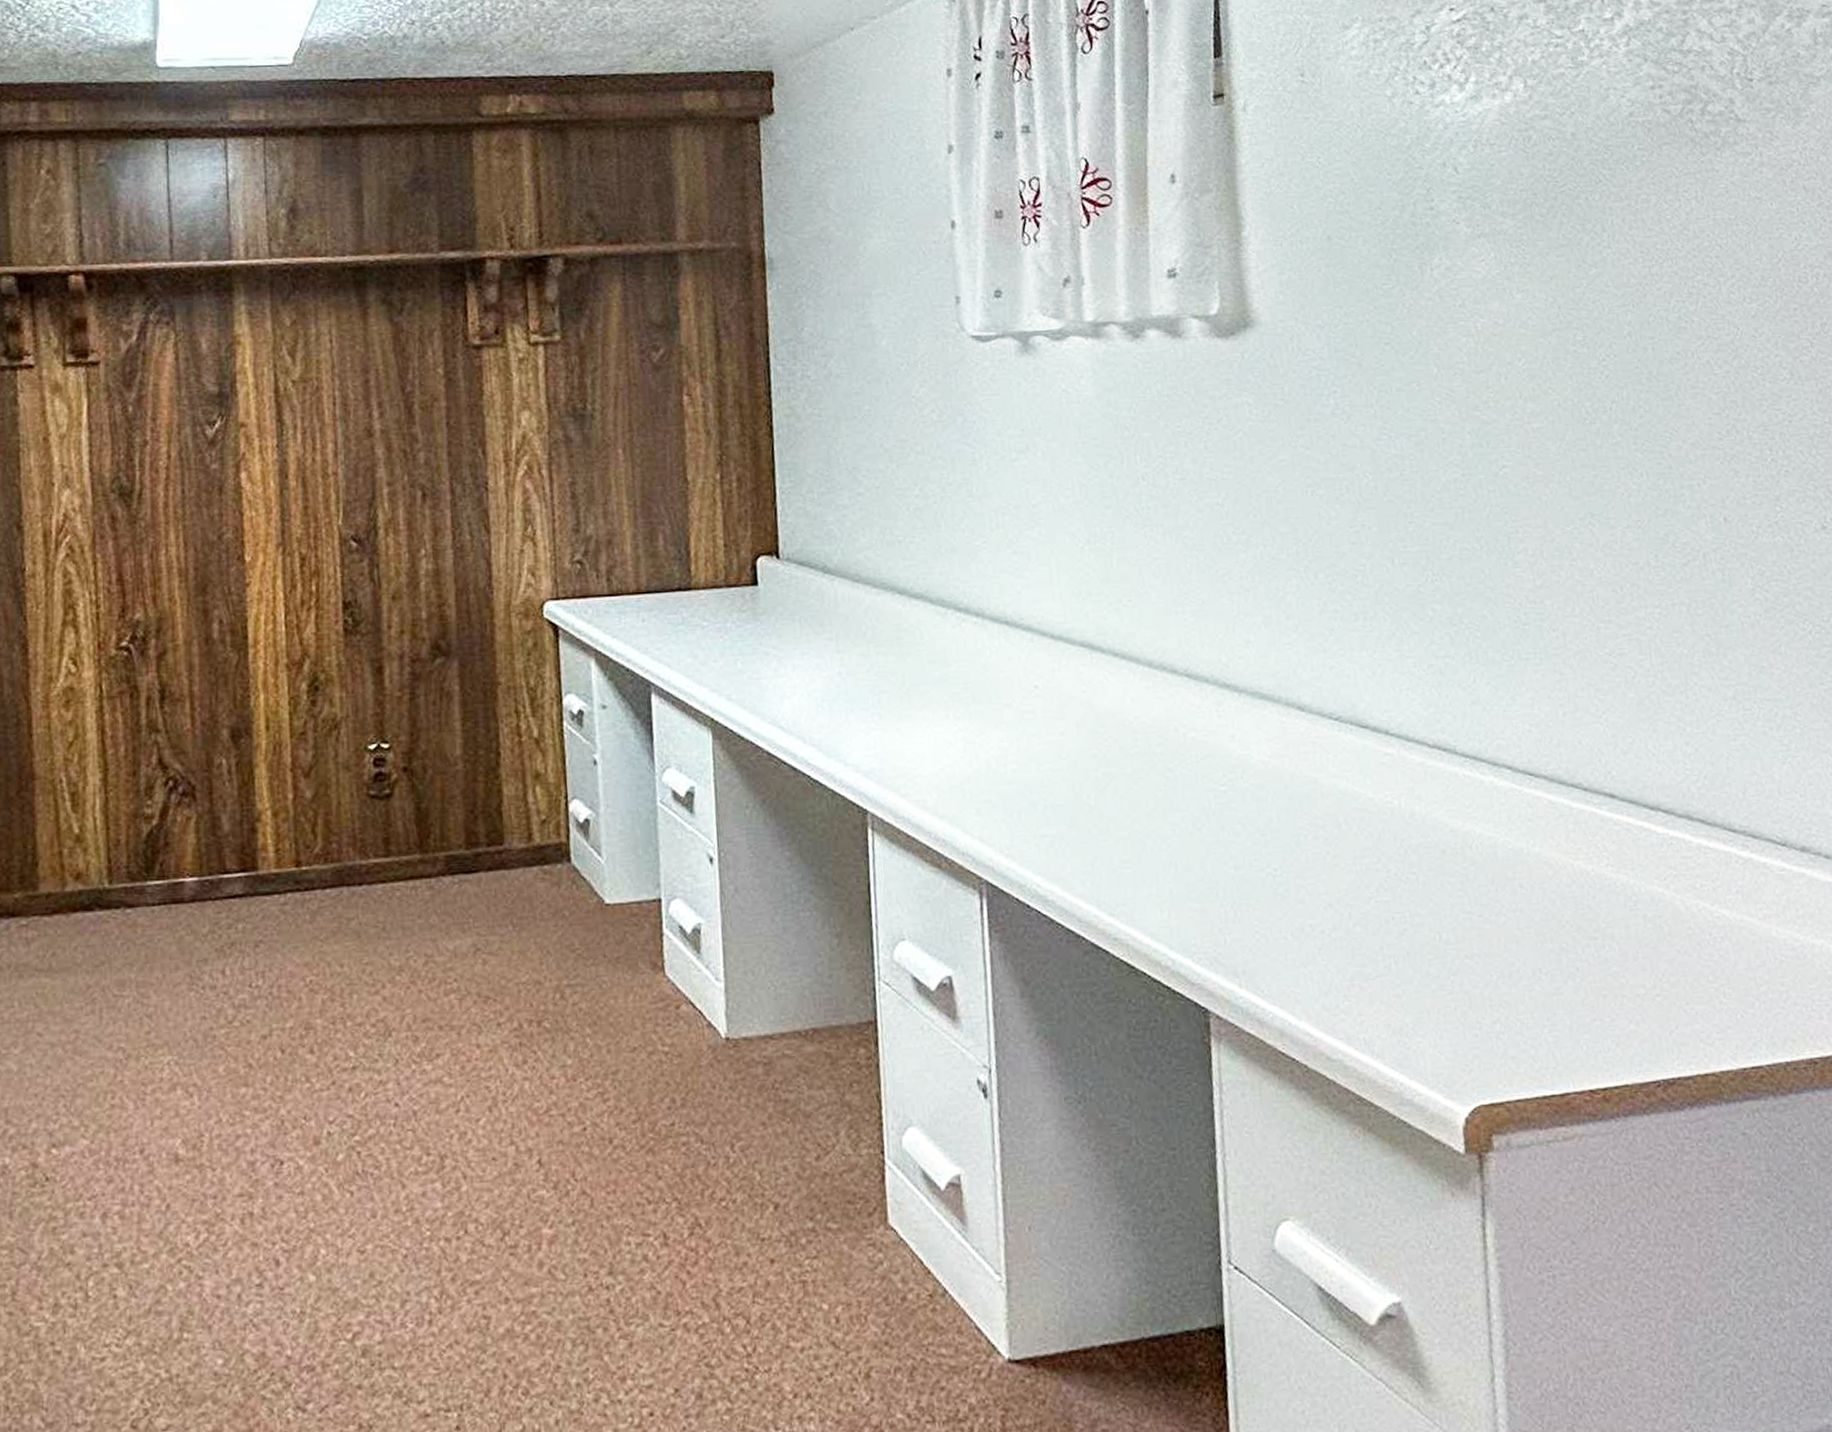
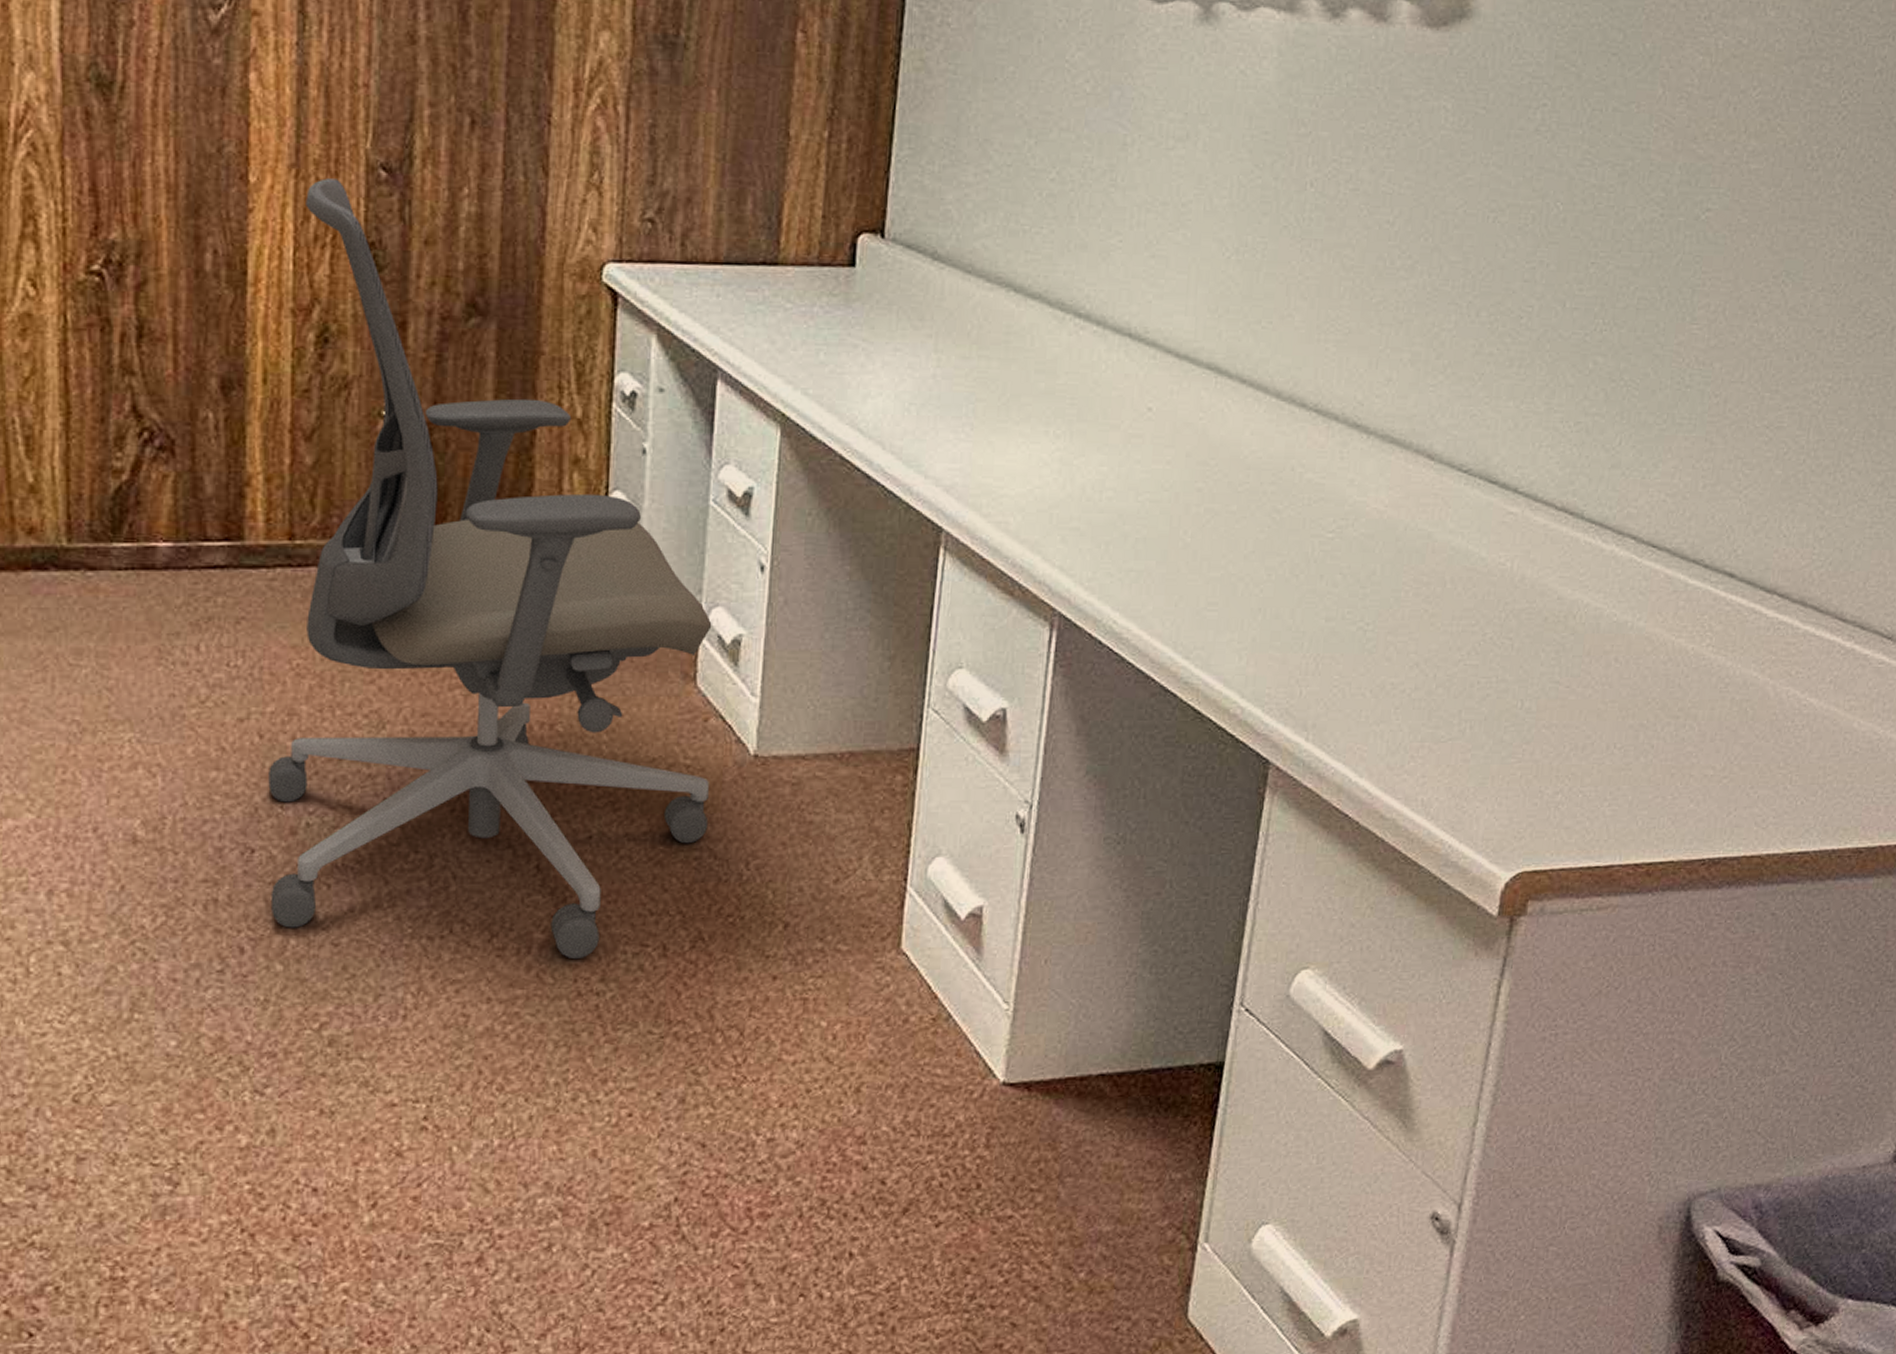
office chair: none [291,552,692,1254] -> present [268,178,712,960]

